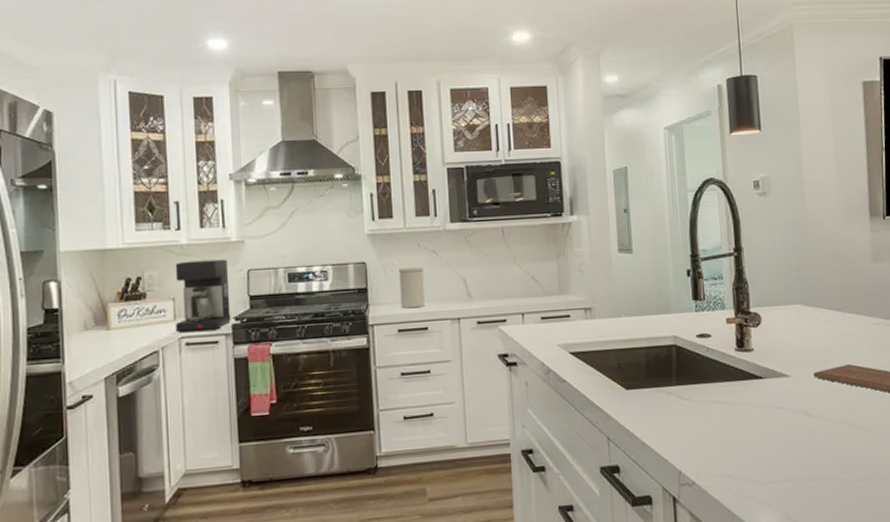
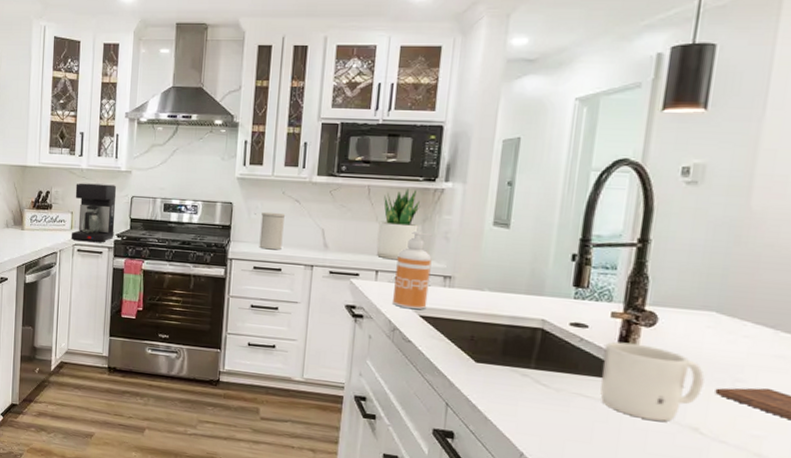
planter: none [517,225,554,300] -> present [376,188,421,260]
soap dispenser: none [539,267,574,348] -> present [393,231,433,310]
mug: none [727,344,805,413] -> present [600,341,705,422]

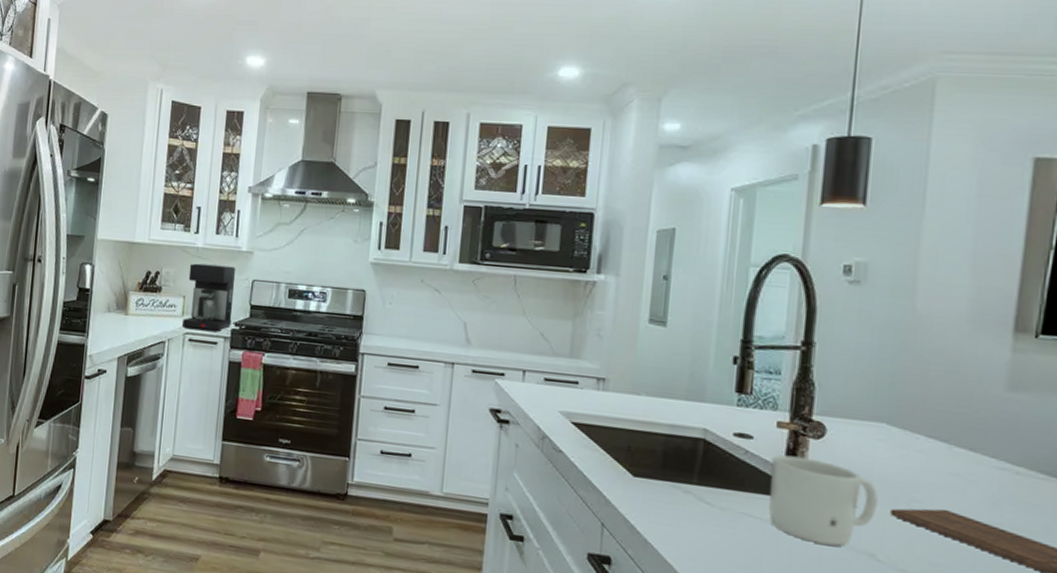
canister: present [259,211,286,250] -> none [394,301,424,345]
planter: present [376,188,421,260] -> none [523,279,571,359]
soap dispenser: present [393,231,433,310] -> none [542,327,585,416]

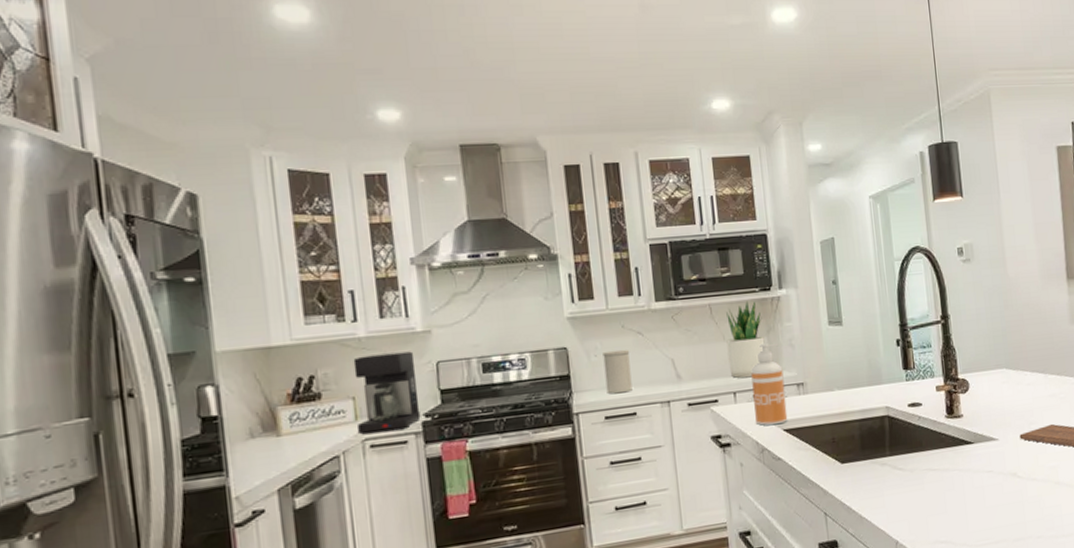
canister: none [394,301,424,345] -> present [603,349,633,394]
planter: none [523,279,571,359] -> present [726,301,765,378]
soap dispenser: none [542,327,585,416] -> present [751,342,788,426]
mug: present [769,454,878,546] -> none [937,410,1012,478]

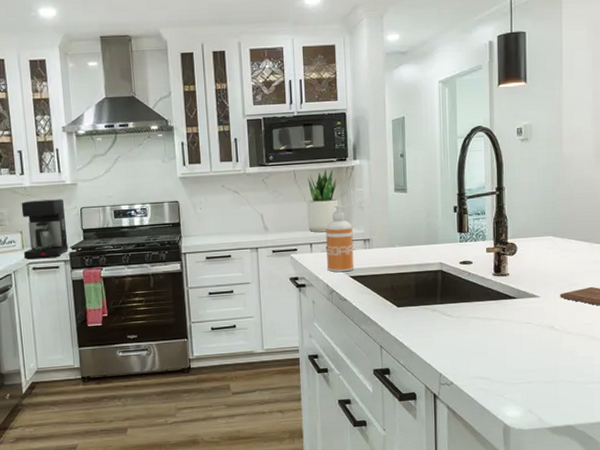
canister: present [603,349,633,394] -> none [206,204,229,240]

